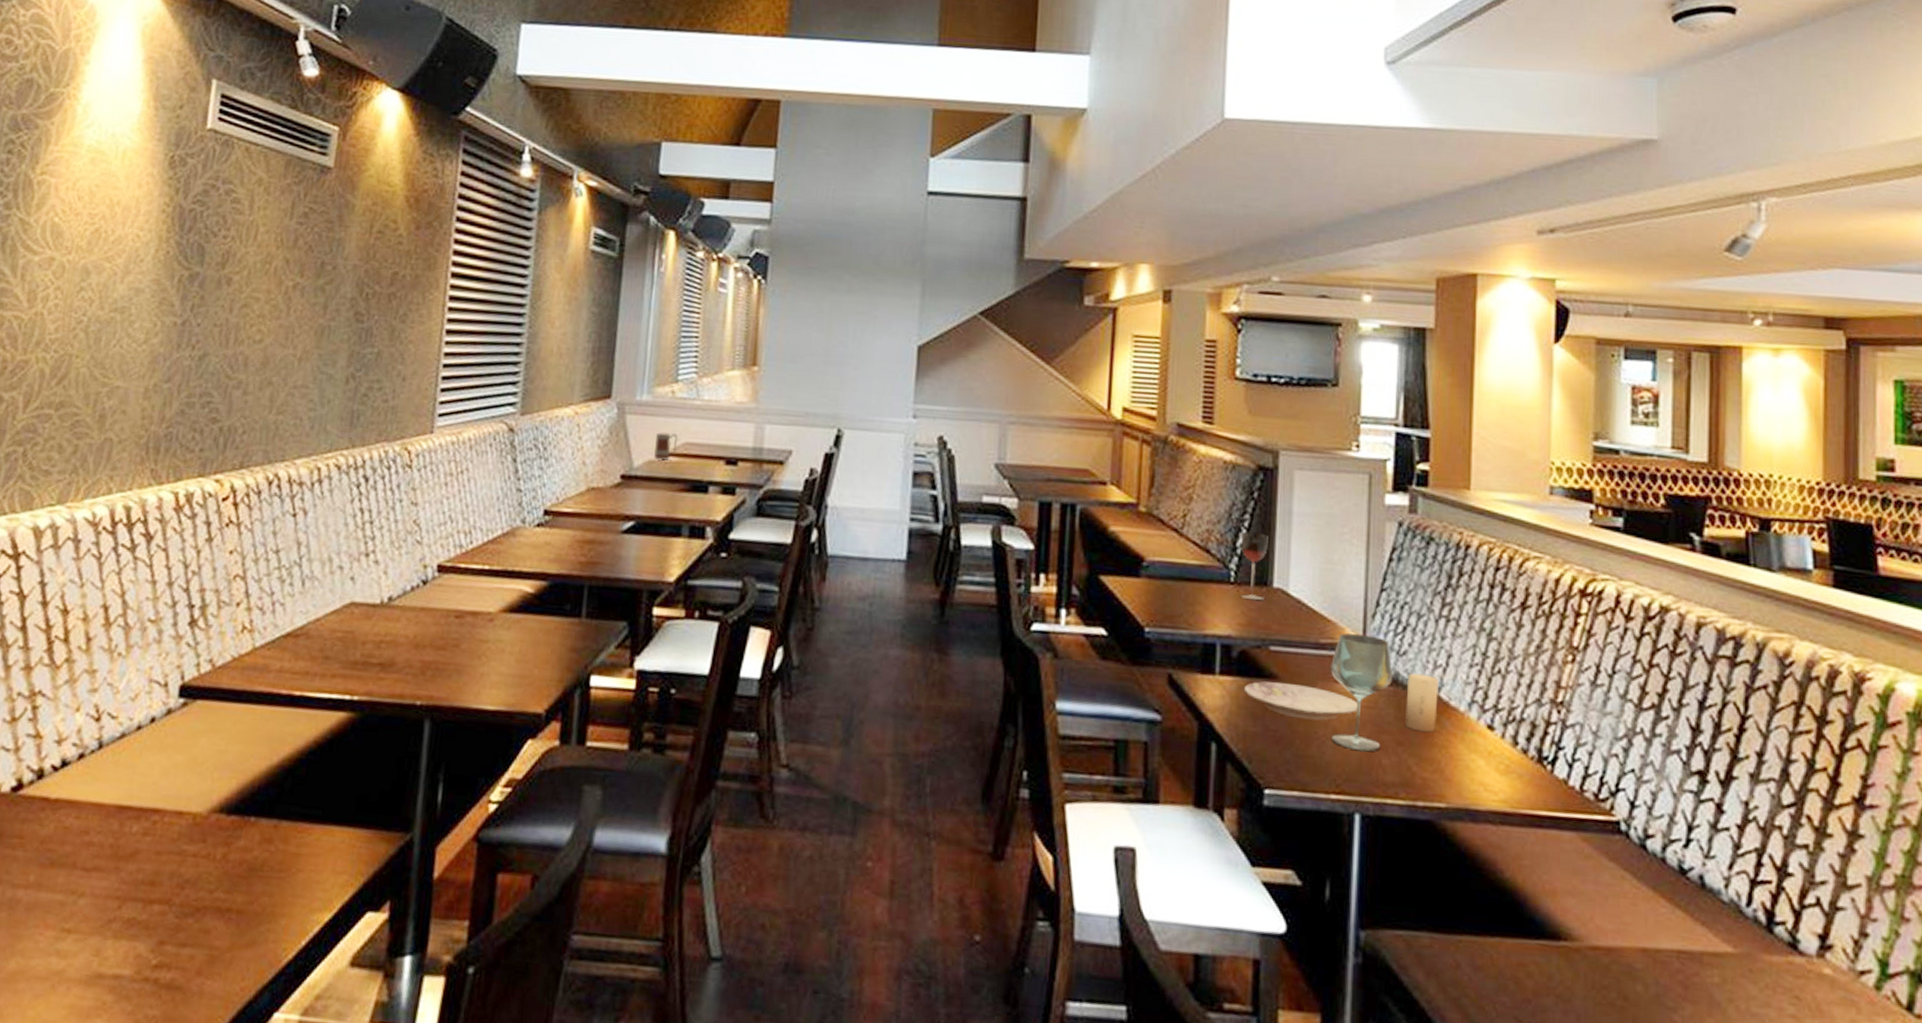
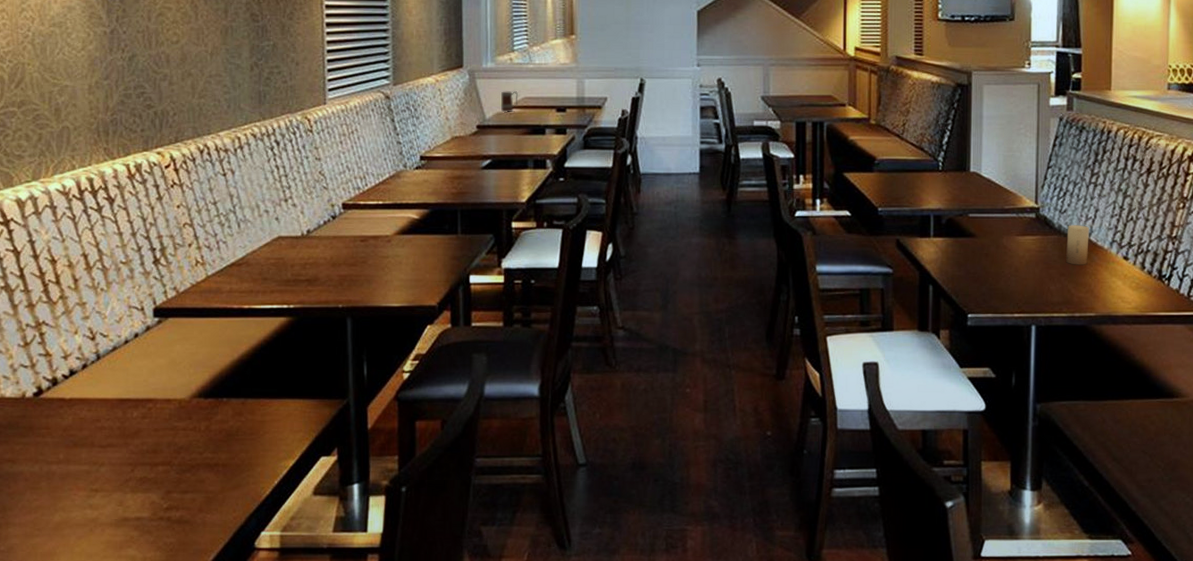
wineglass: present [1240,531,1268,601] -> none [946,132,966,182]
plate: present [1243,681,1362,721] -> none [951,239,1035,264]
wine glass: present [1330,633,1393,752] -> none [1012,200,1057,282]

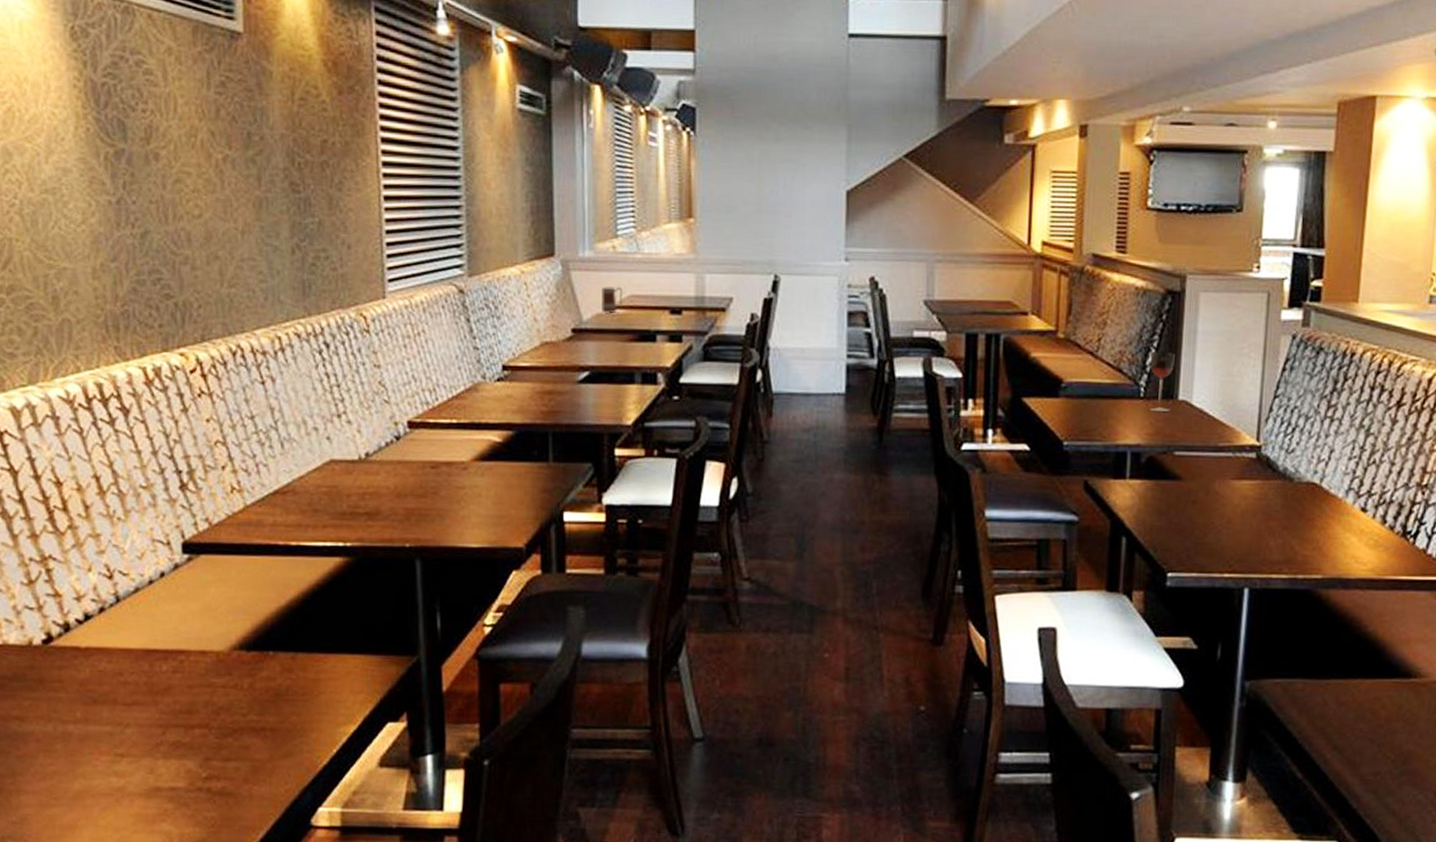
wineglass: none [946,132,966,182] -> present [1149,351,1175,413]
candle: present [1066,225,1089,265] -> none [1290,468,1321,517]

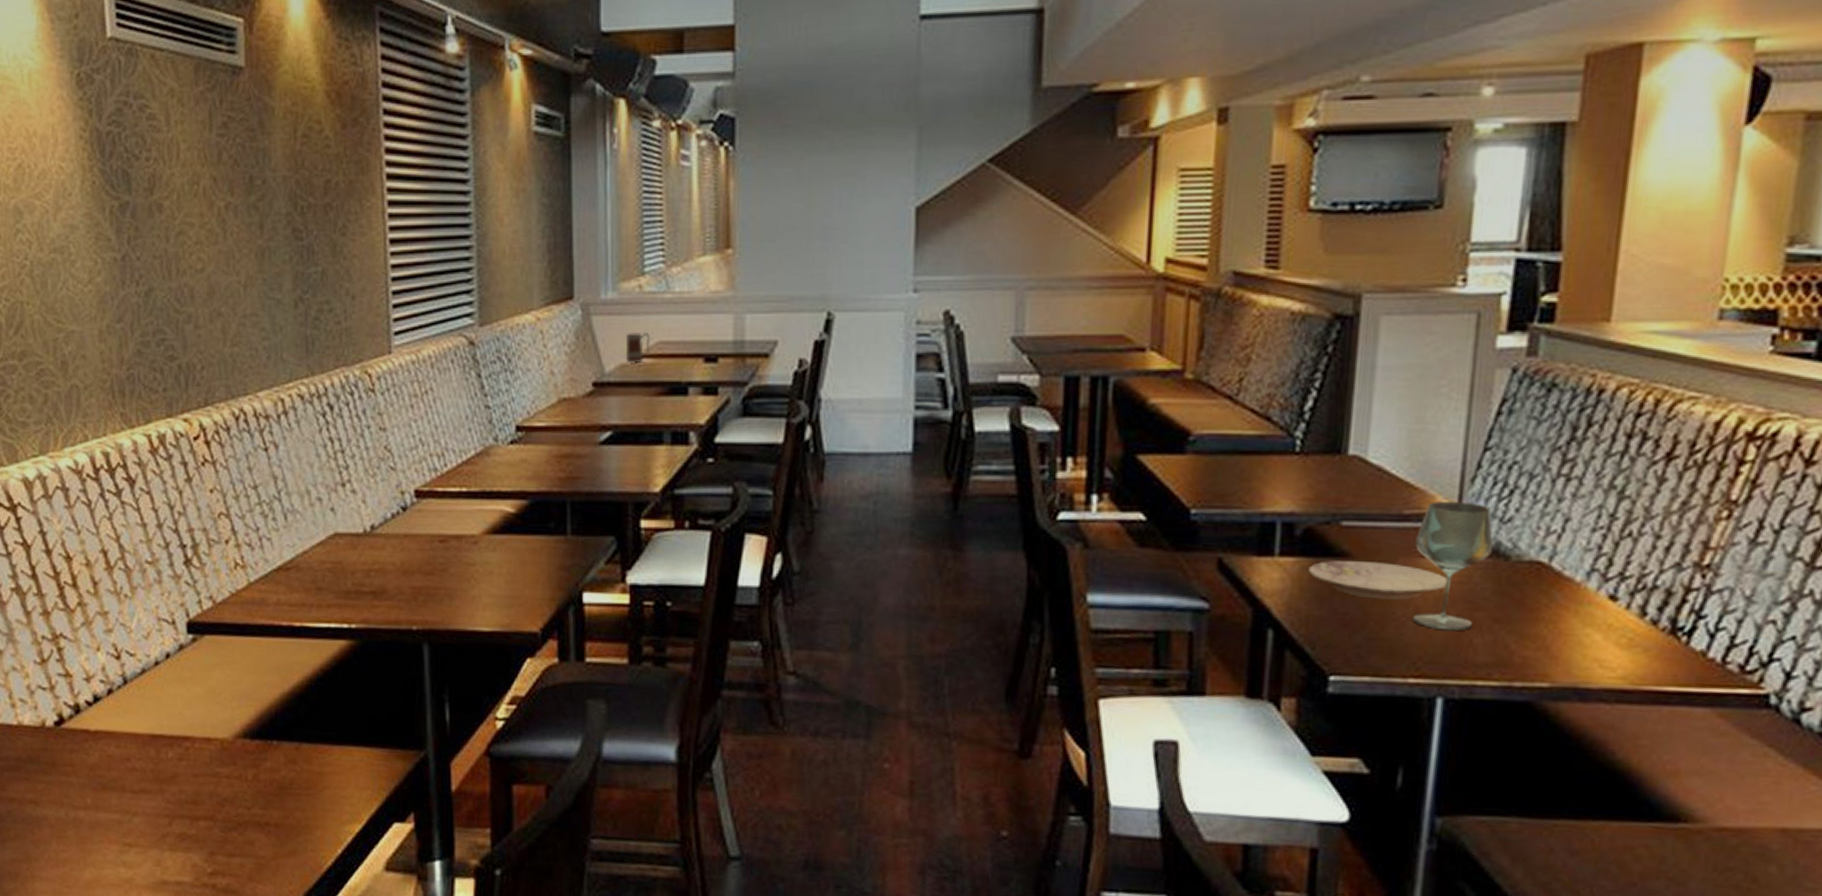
wineglass: present [1149,351,1175,413] -> none [1307,392,1345,472]
plate: none [1150,482,1254,513] -> present [1307,560,1452,600]
wine glass: none [1226,436,1282,537] -> present [1412,500,1494,632]

